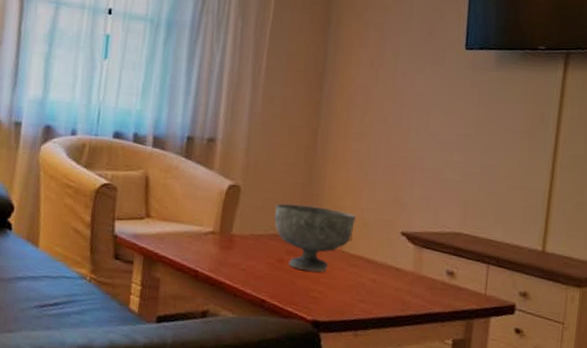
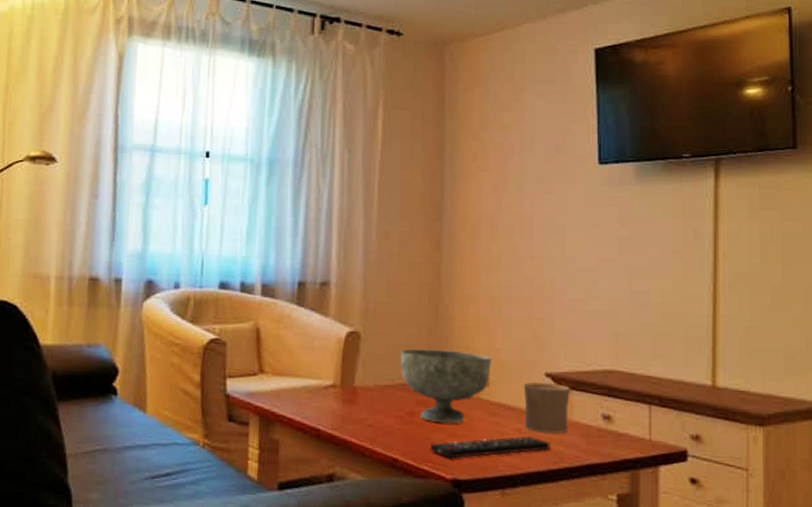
remote control: none [295,285,400,303] -> present [430,435,551,459]
cup: none [379,239,422,285] -> present [523,382,570,434]

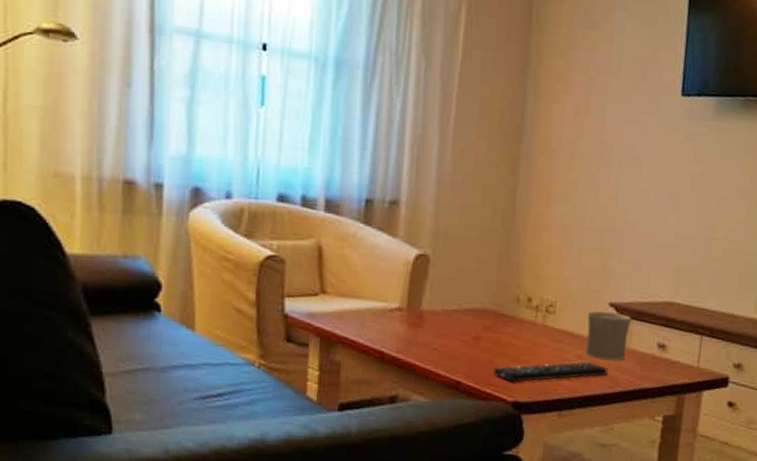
decorative bowl: present [399,348,493,424] -> none [468,274,561,349]

